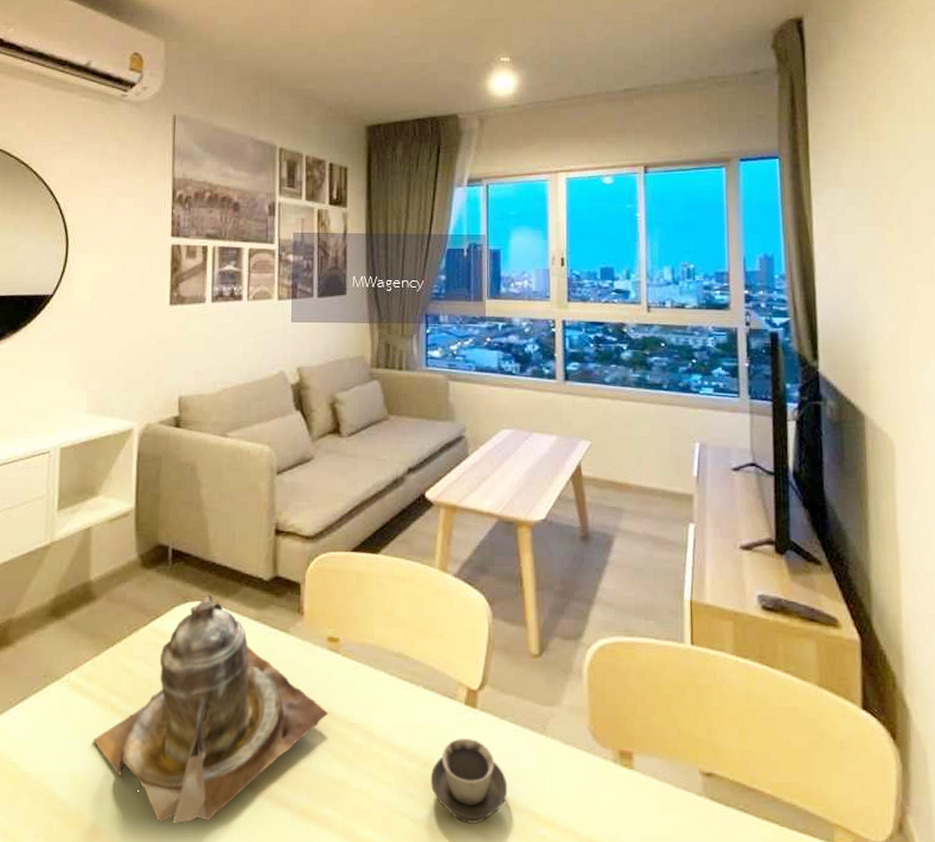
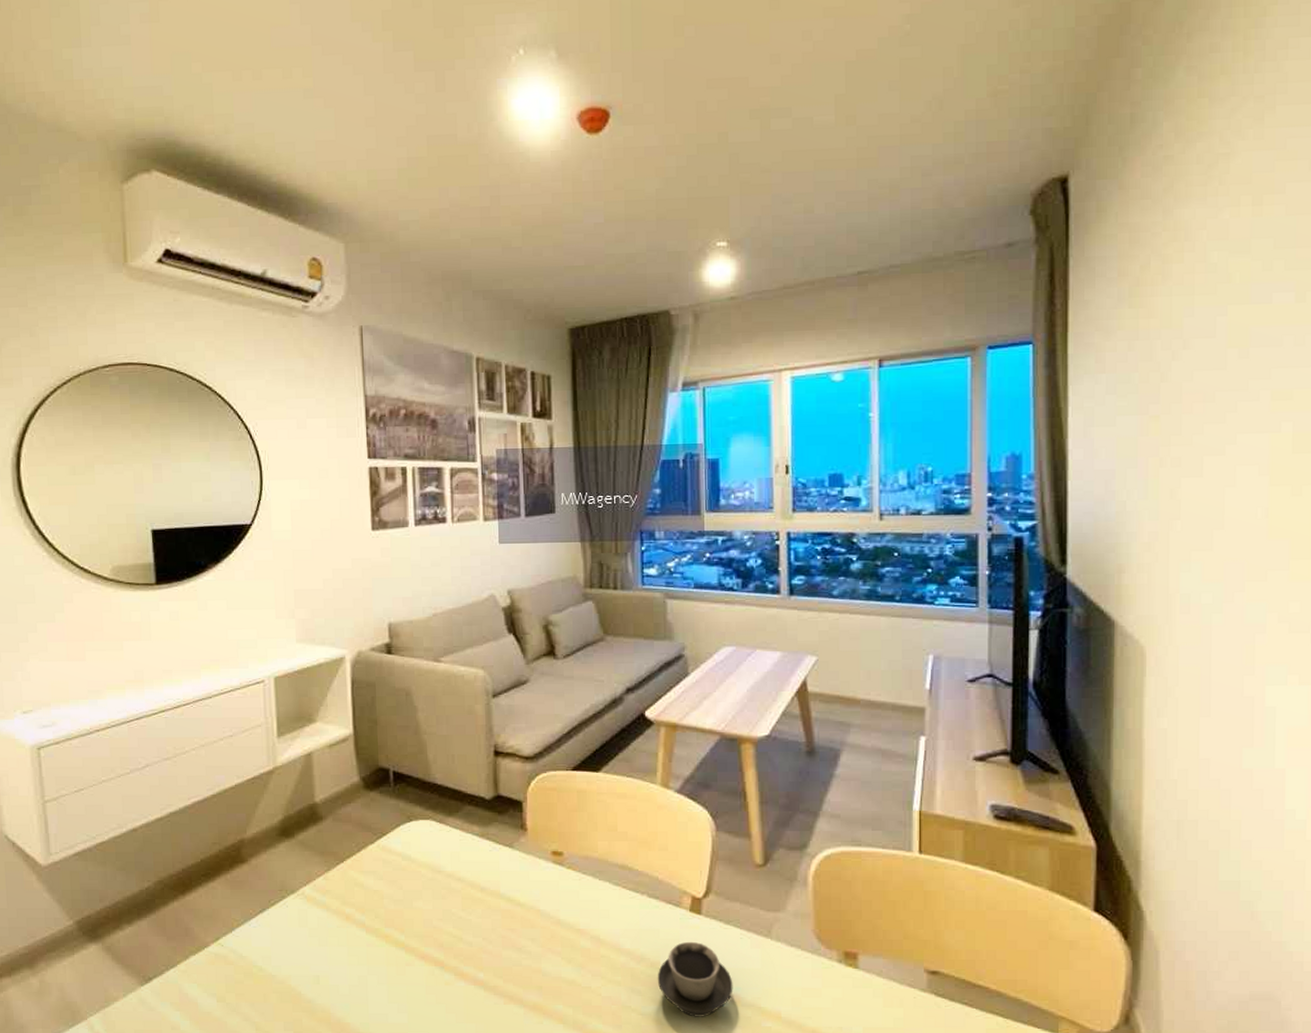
teapot: present [93,595,329,824] -> none [331,814,556,1018]

